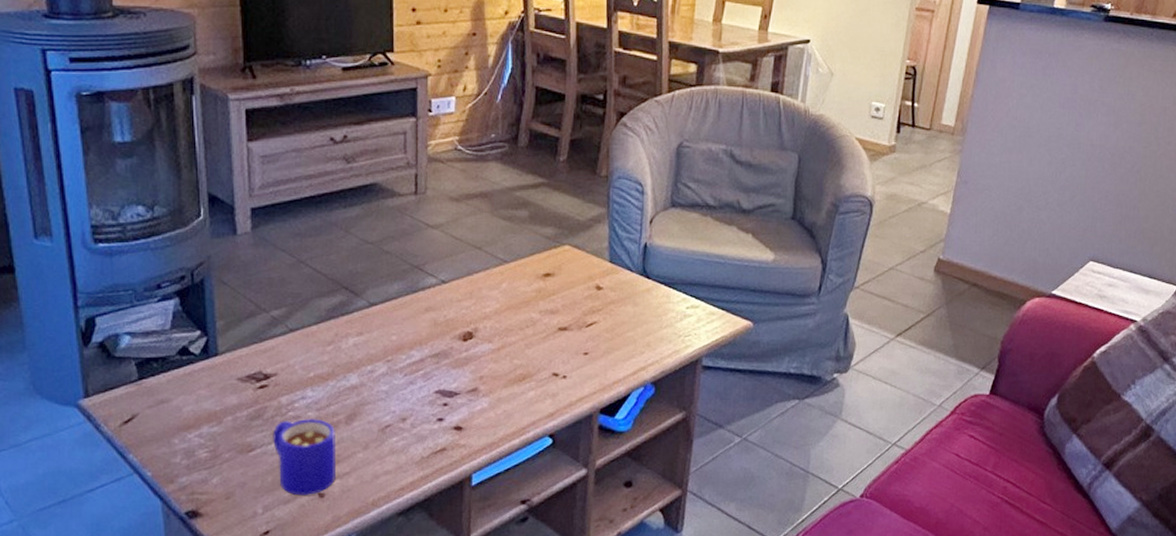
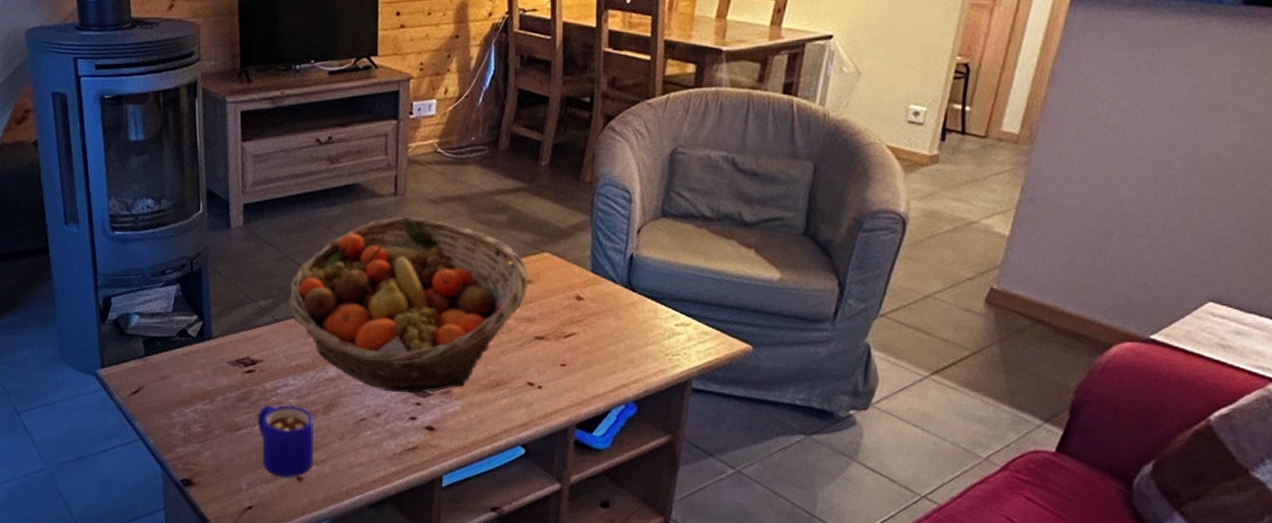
fruit basket: none [303,215,551,395] -> present [287,216,529,393]

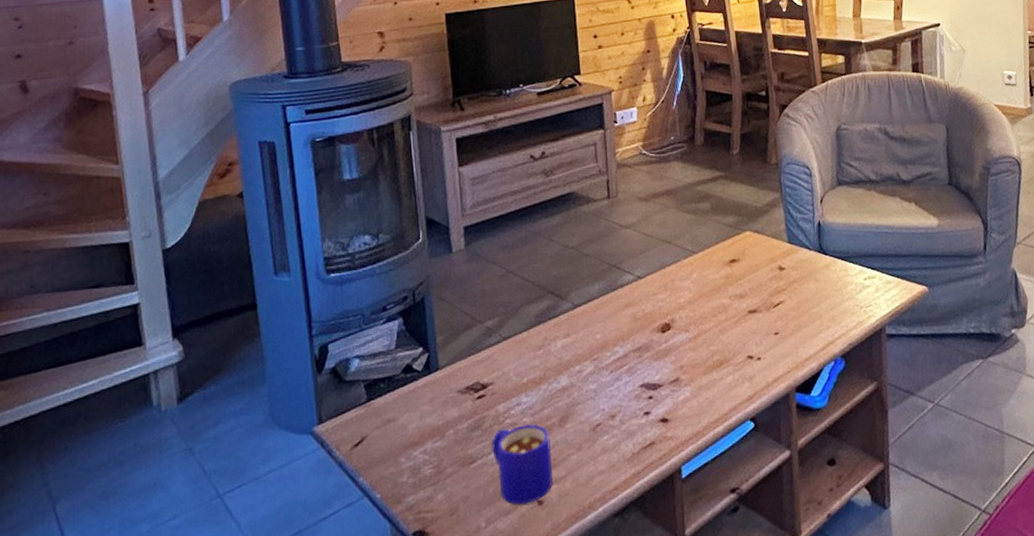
fruit basket: present [287,216,529,393] -> none [514,216,737,391]

